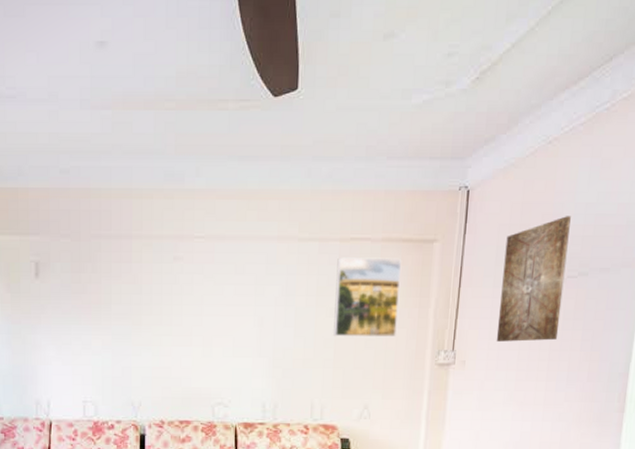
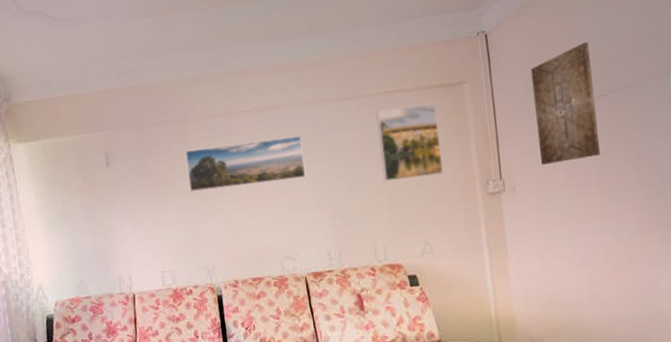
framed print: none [124,271,254,321] -> present [184,136,306,192]

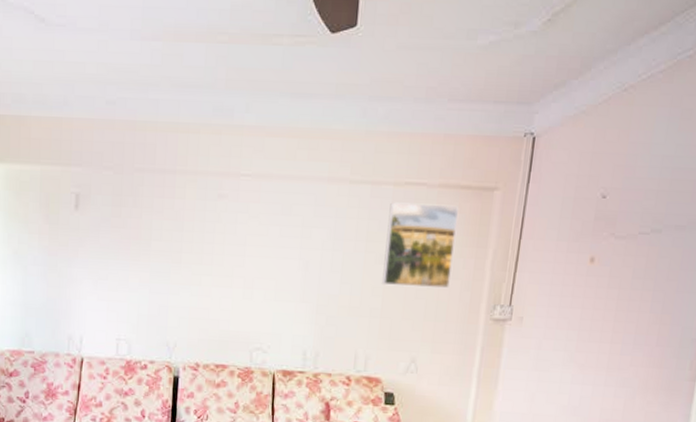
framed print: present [184,136,306,192] -> none [165,207,301,264]
wall art: present [530,42,601,165] -> none [557,168,645,300]

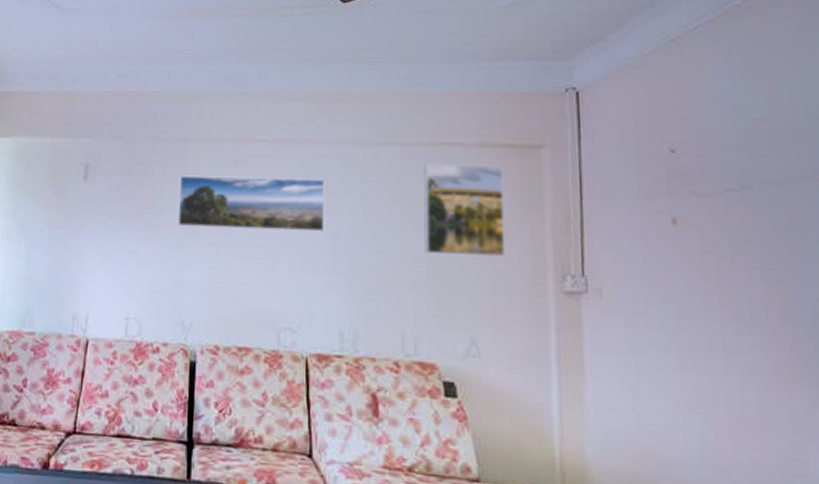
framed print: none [165,207,301,264] -> present [178,175,325,232]

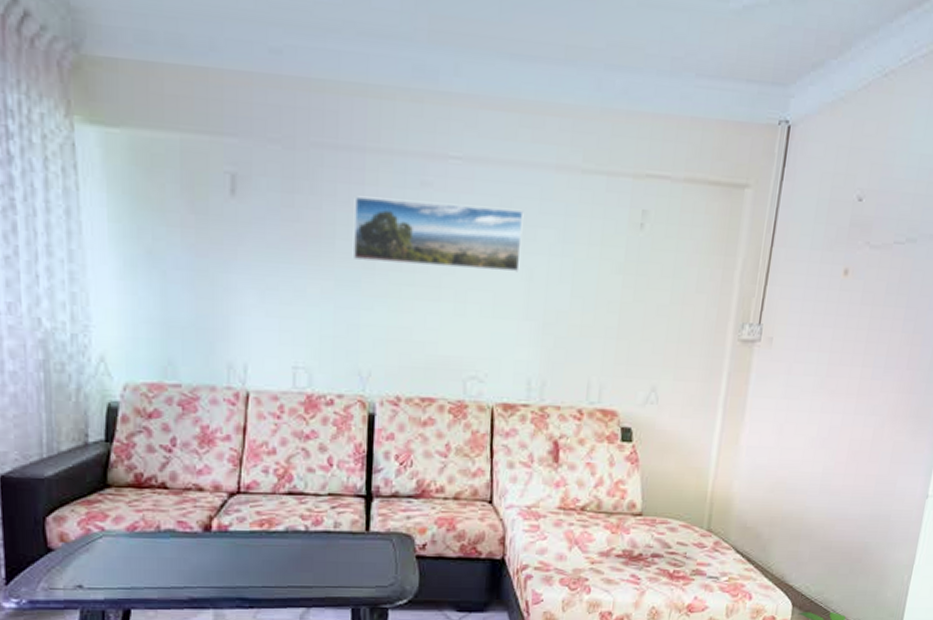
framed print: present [424,163,505,257] -> none [619,198,706,305]

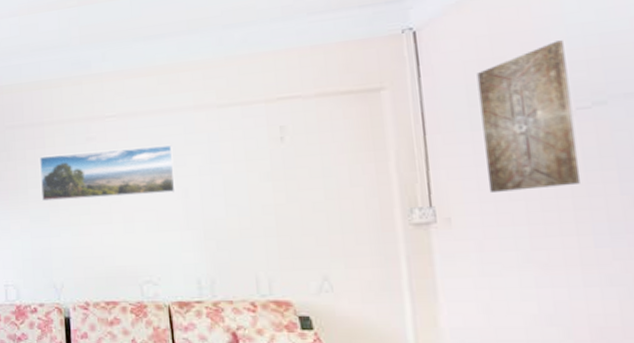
wall art: none [809,168,903,319] -> present [476,40,581,192]

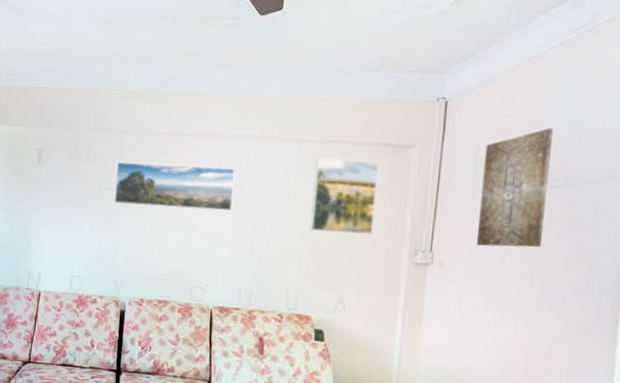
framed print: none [265,111,351,203] -> present [310,158,379,235]

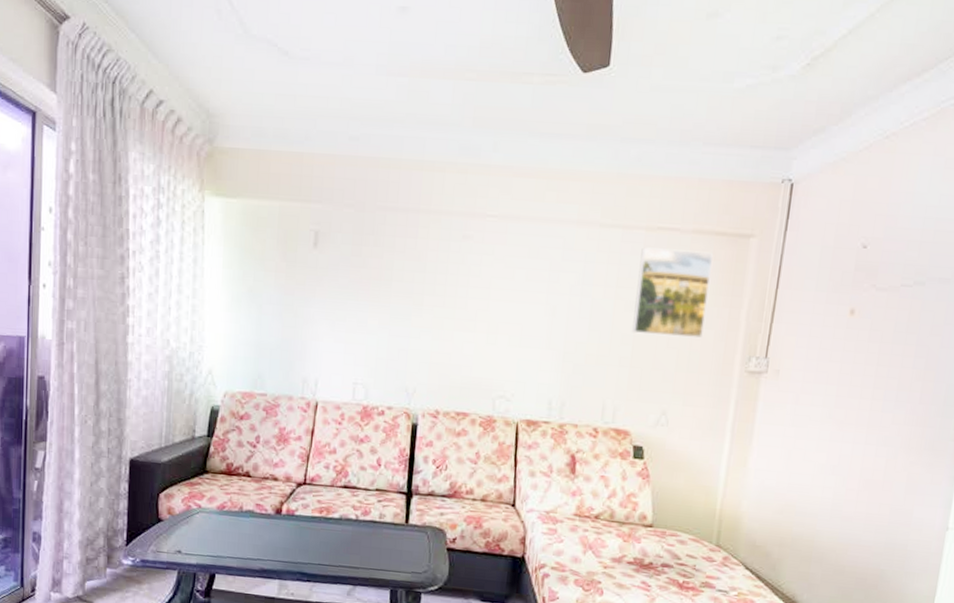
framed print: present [114,161,235,211] -> none [406,247,549,309]
wall art: present [476,128,553,248] -> none [815,218,908,355]

